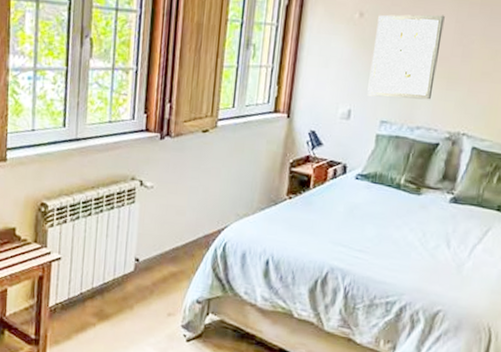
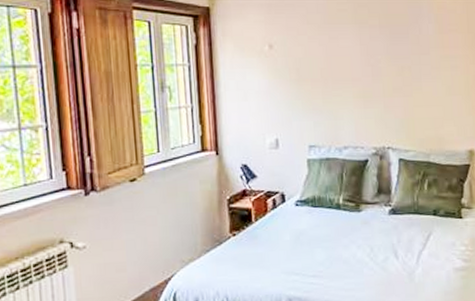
wall art: present [367,14,445,100] -> none [287,39,352,123]

